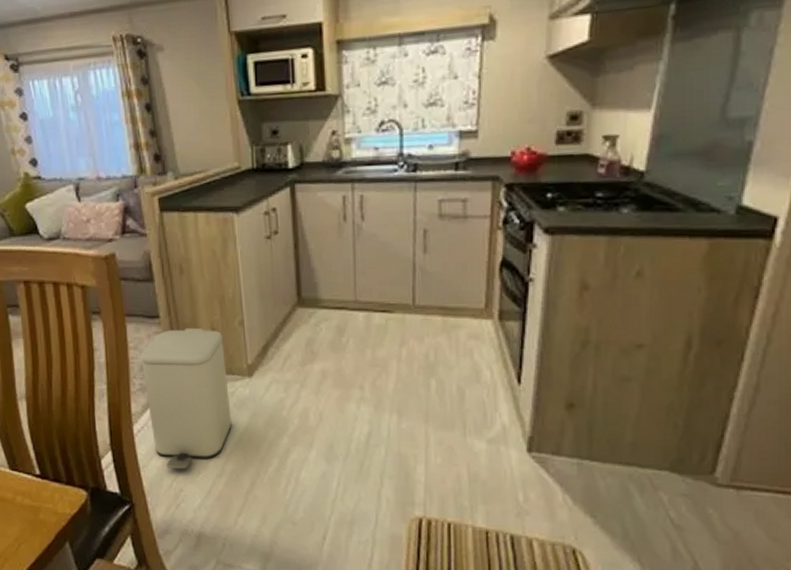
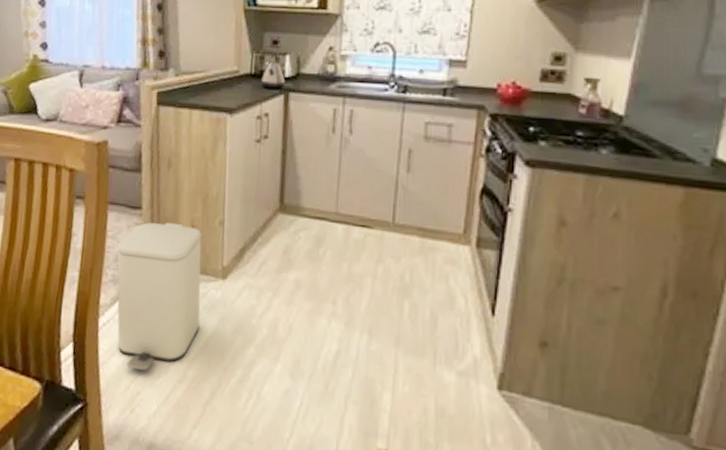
kettle: none [264,141,290,184] -> present [260,50,286,90]

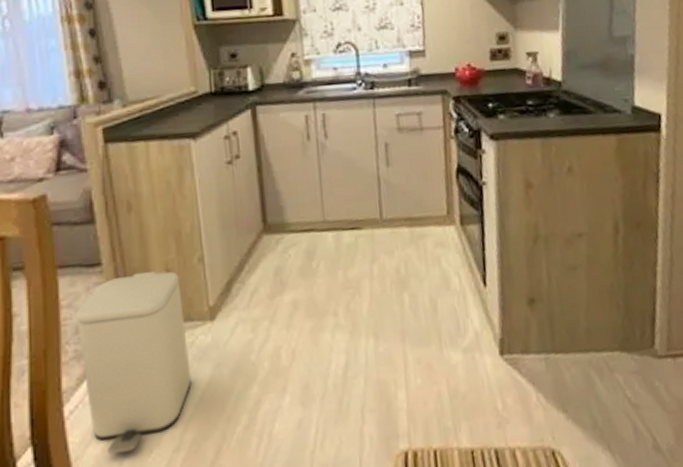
kettle: present [260,50,286,90] -> none [223,64,251,107]

